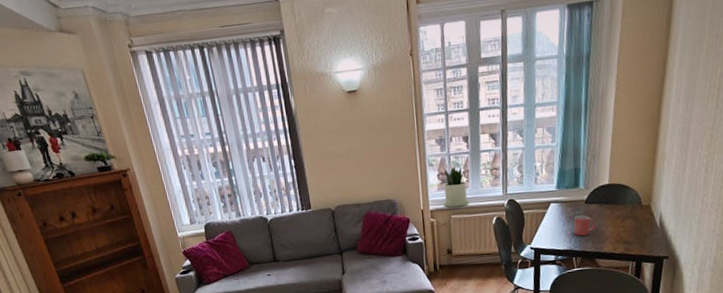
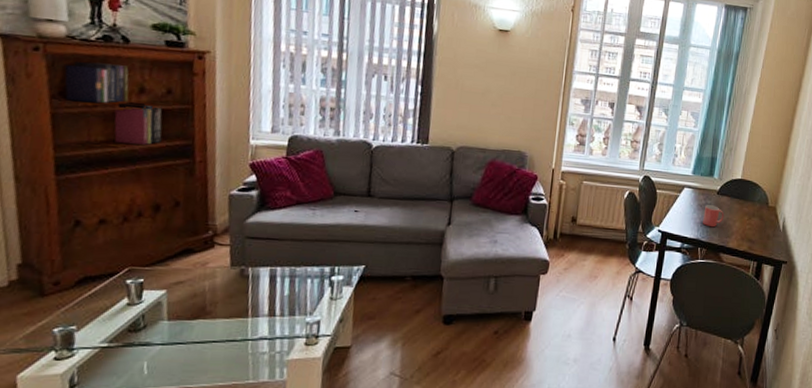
books: none [41,194,88,229] -> present [64,61,129,104]
books: none [82,219,119,253] -> present [114,102,163,145]
planter: present [443,166,470,208] -> none [577,130,605,174]

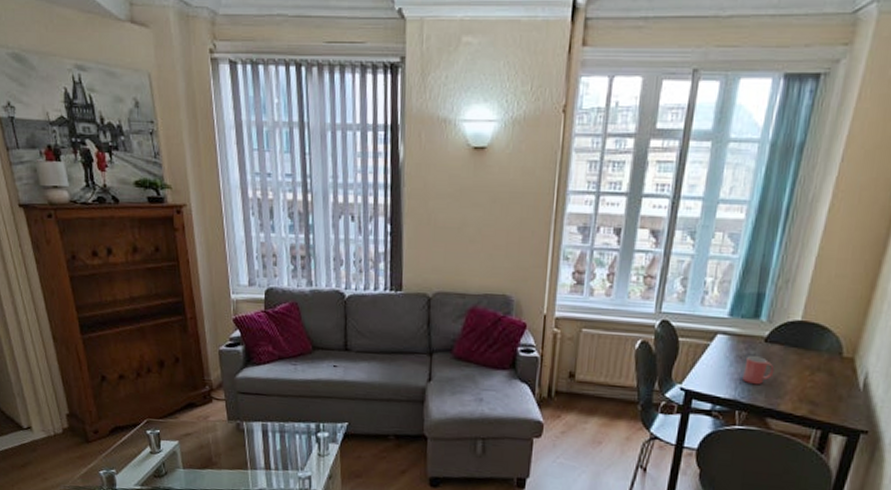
books: present [64,61,129,104] -> none [73,224,126,265]
books: present [114,102,163,145] -> none [117,262,157,303]

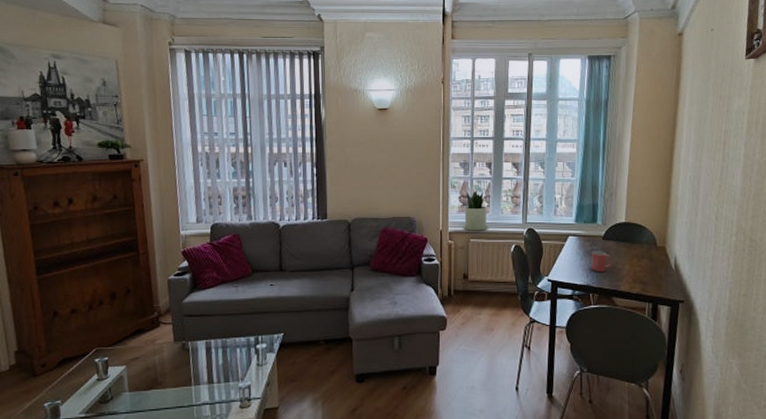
planter: none [574,265,609,319] -> present [463,191,489,231]

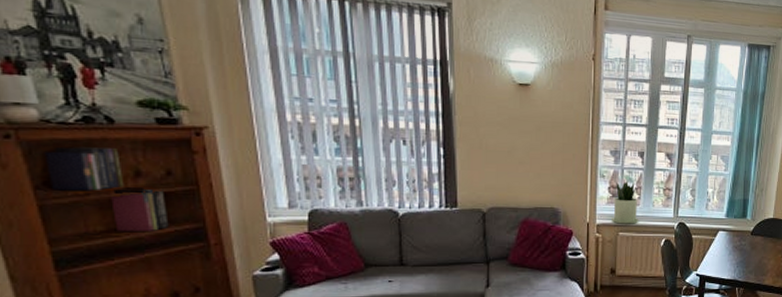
books: none [37,180,86,213] -> present [44,146,124,191]
books: none [76,210,113,244] -> present [111,187,169,231]
mug: present [590,251,613,273] -> none [738,246,759,267]

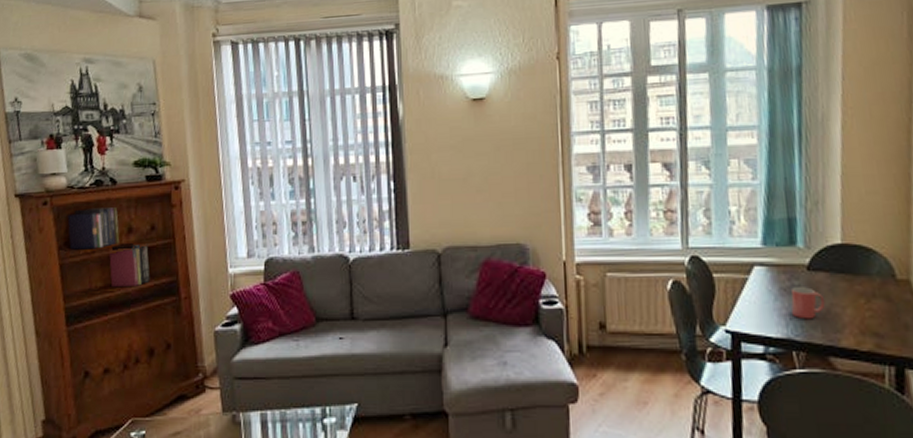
planter: present [612,181,639,224] -> none [595,204,633,261]
mug: none [738,246,759,267] -> present [790,287,826,320]

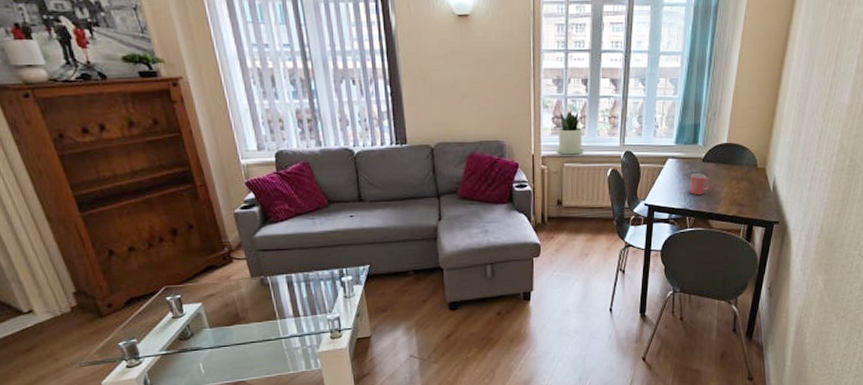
books: present [67,207,120,250] -> none [56,102,122,142]
books: present [109,243,150,286] -> none [113,137,162,176]
planter: none [595,204,633,261] -> present [557,111,585,155]

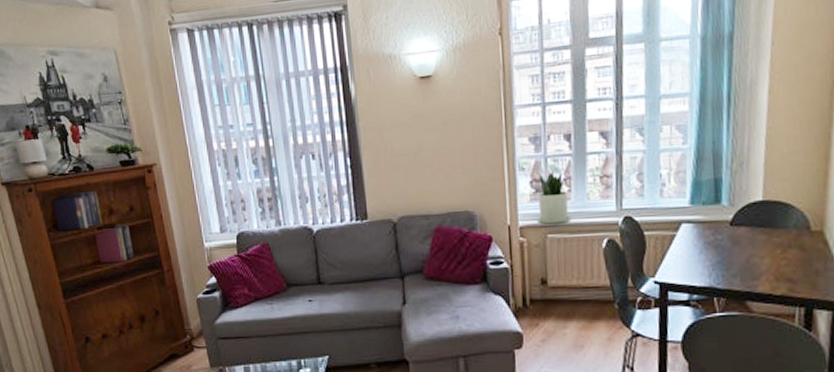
books: none [56,102,122,142] -> present [52,191,103,232]
books: none [113,137,162,176] -> present [95,223,134,263]
mug: present [688,173,711,196] -> none [713,241,745,270]

